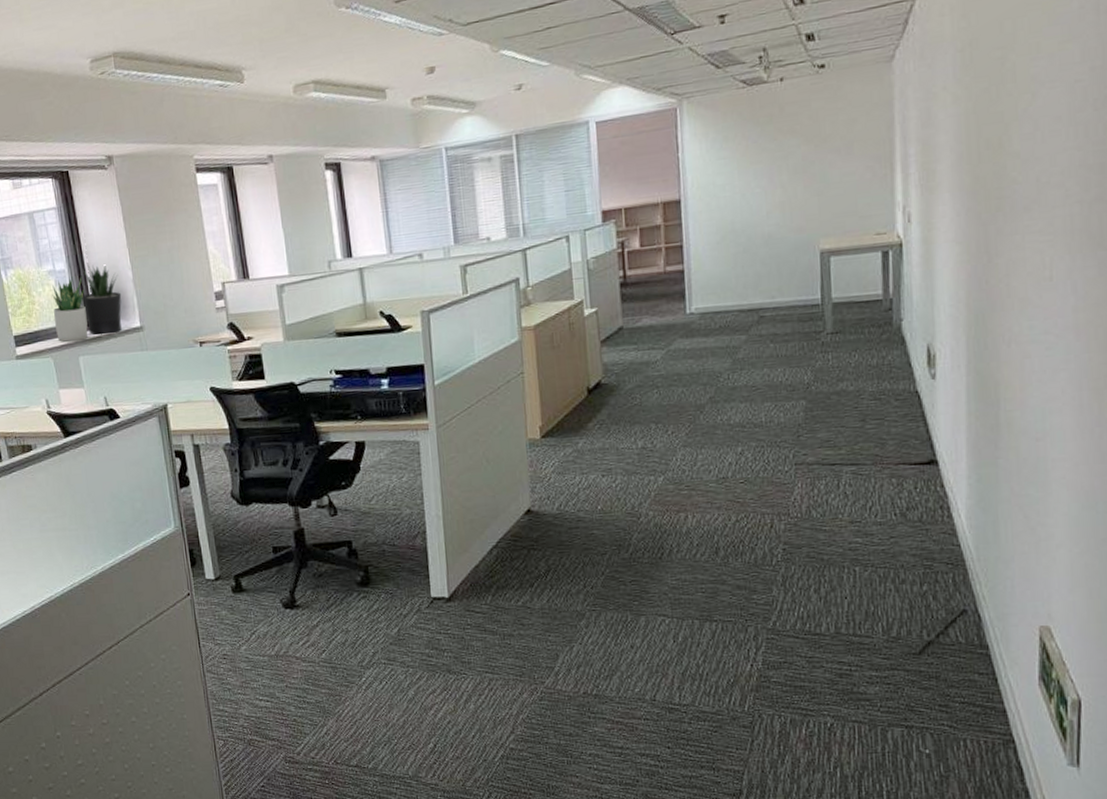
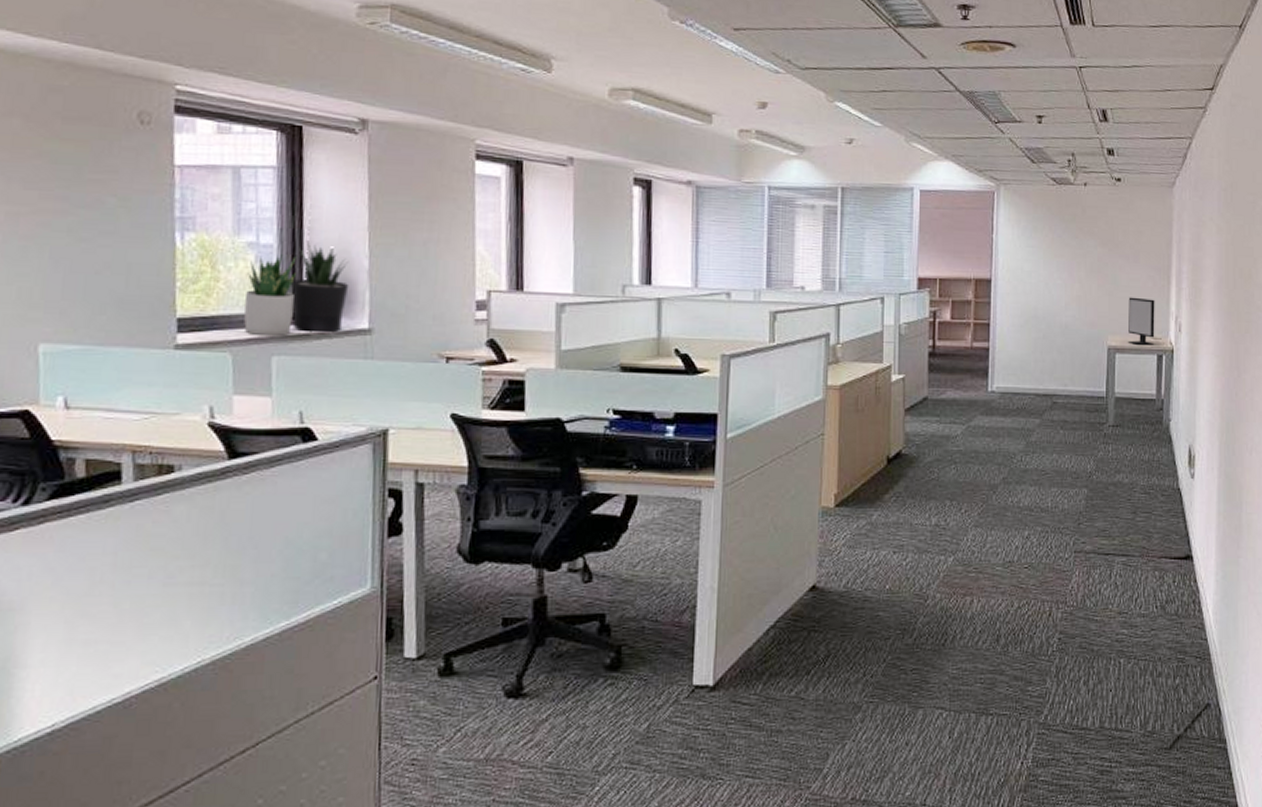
computer monitor: none [842,191,878,245] -> present [1127,297,1155,345]

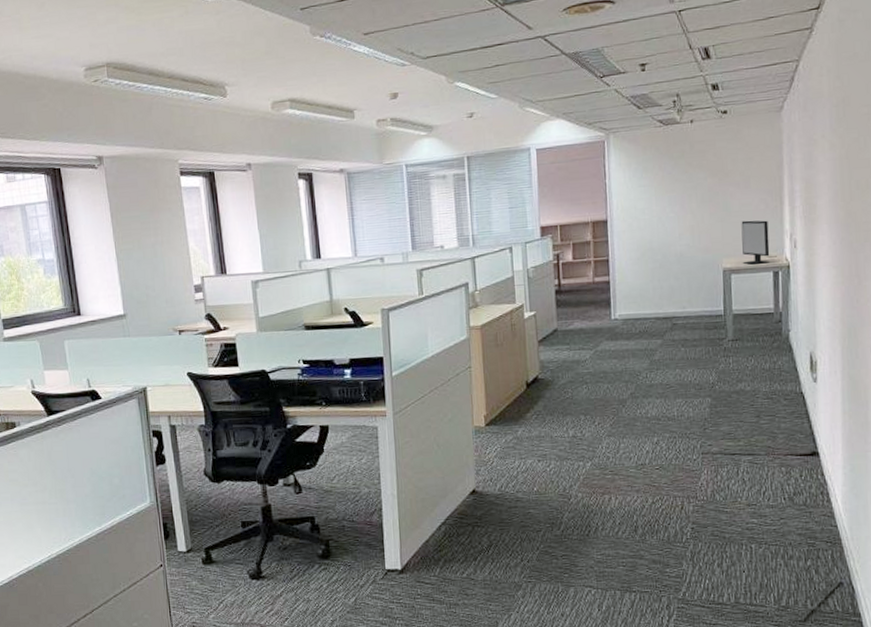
planter: present [244,254,297,337] -> none [41,265,74,327]
planter: present [291,241,349,333] -> none [69,253,107,321]

